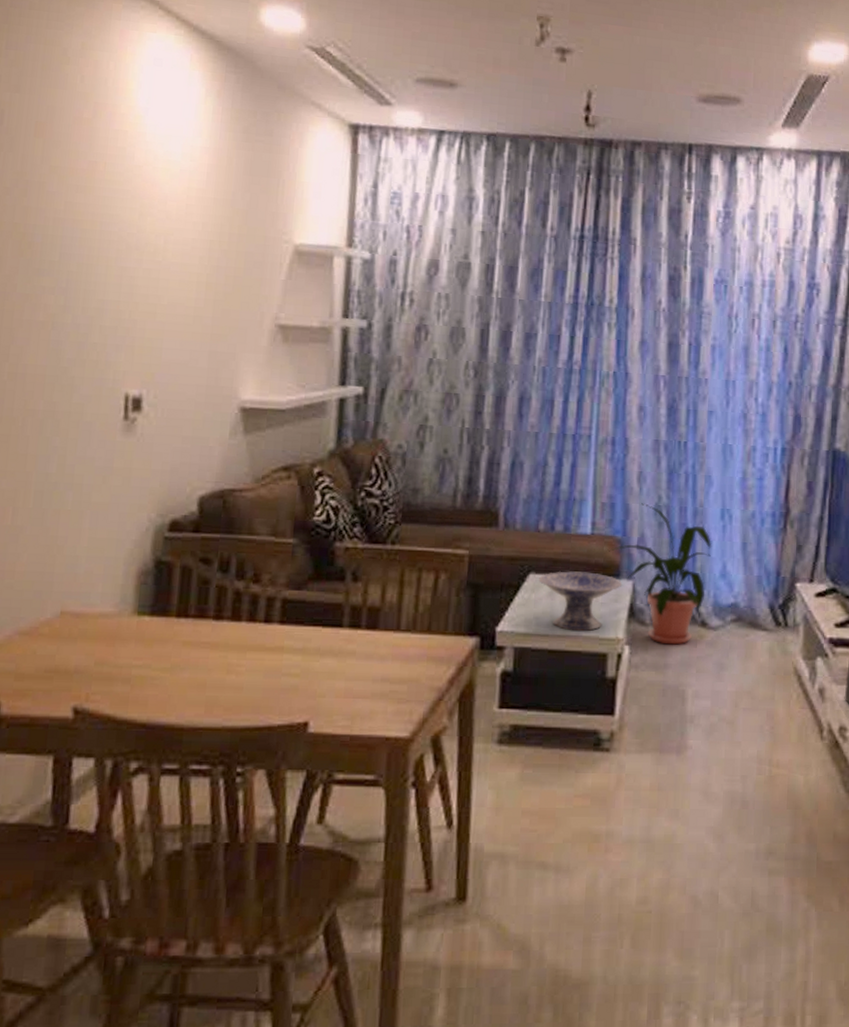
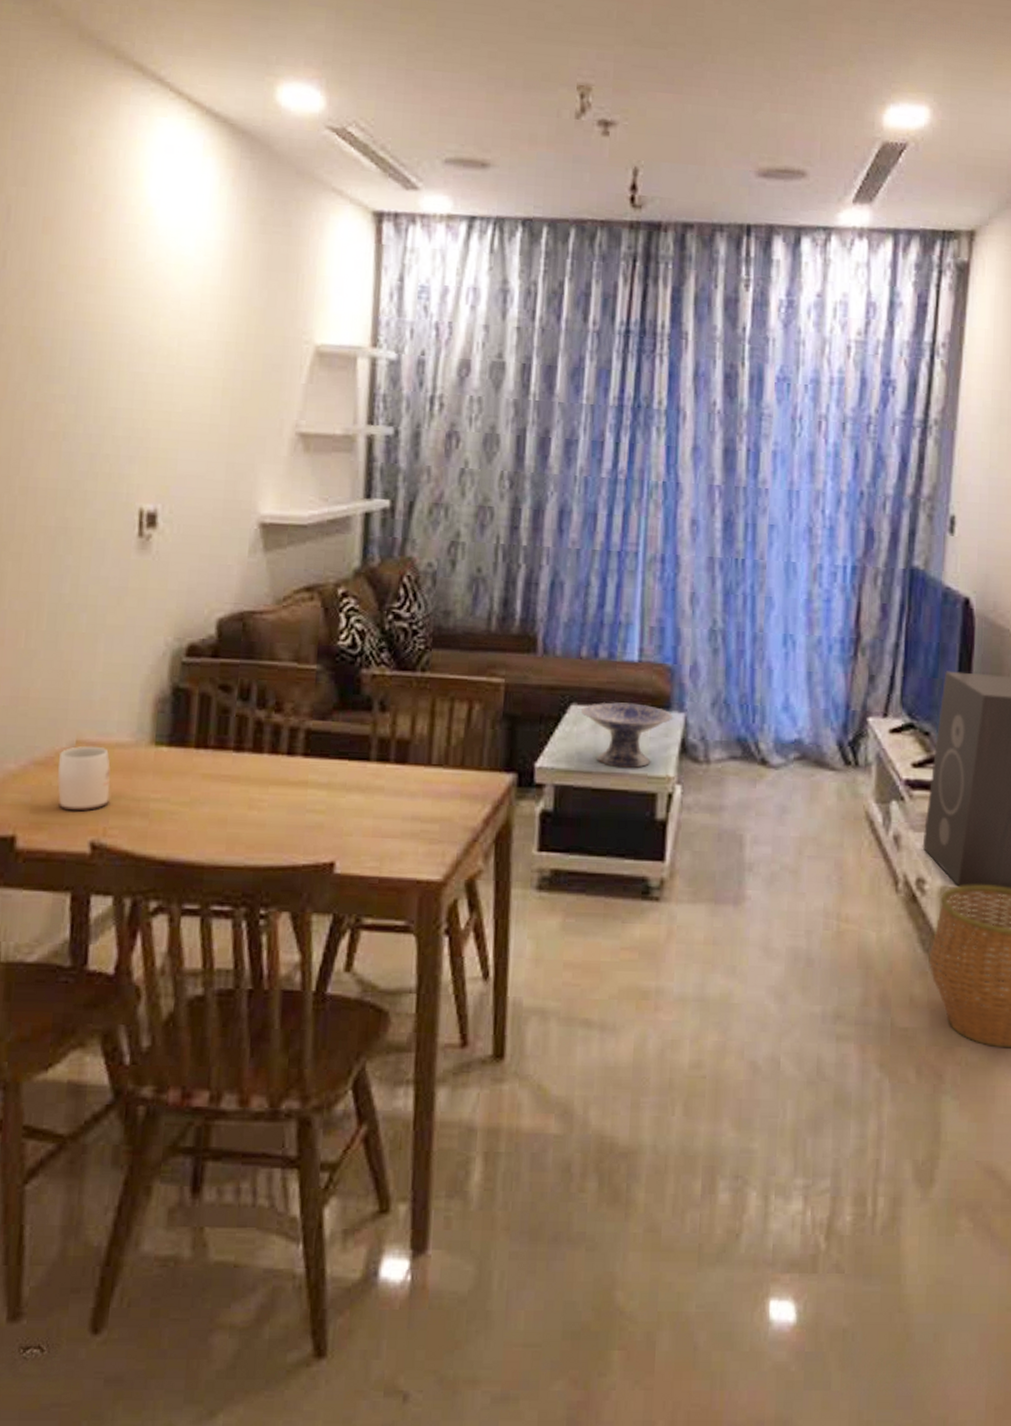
mug: none [40,616,95,678] -> present [56,746,111,812]
house plant: present [607,503,712,645] -> none [657,627,773,785]

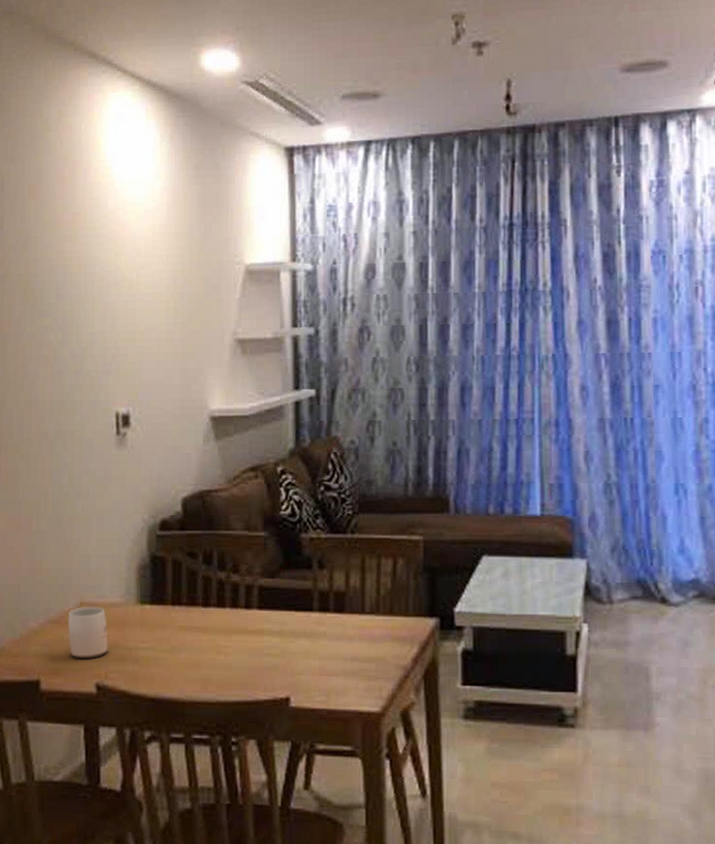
decorative bowl: present [581,702,672,768] -> none [492,552,575,610]

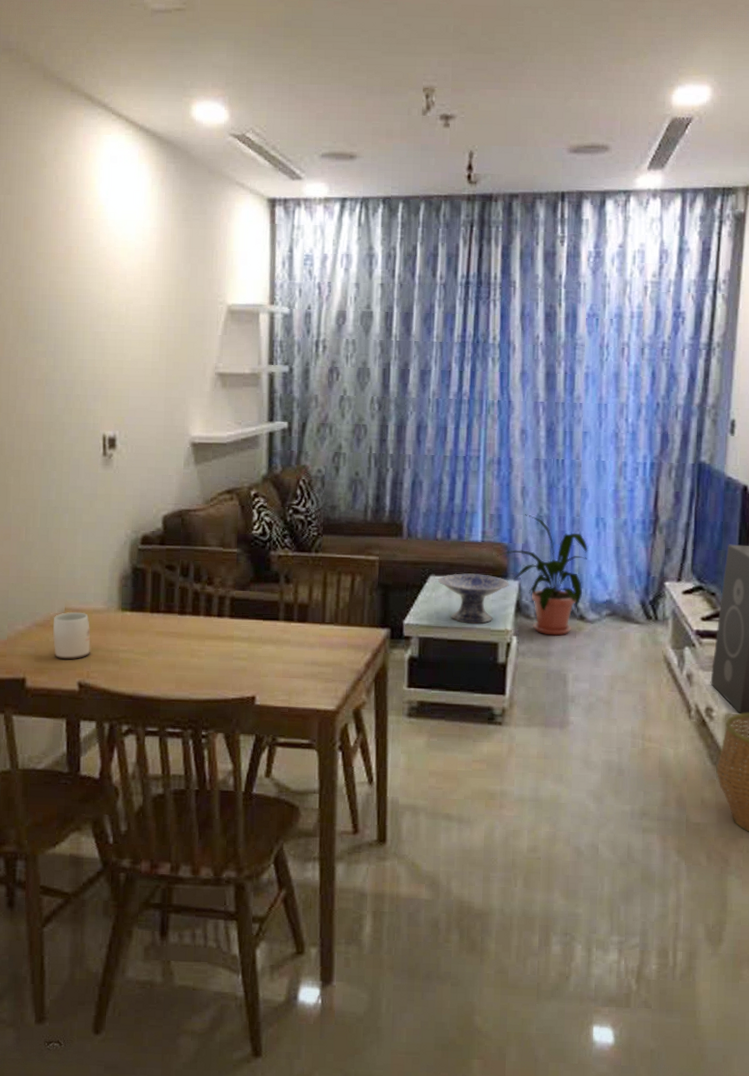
decorative bowl: none [492,552,575,610] -> present [438,573,509,624]
house plant: none [558,482,668,622] -> present [496,514,588,636]

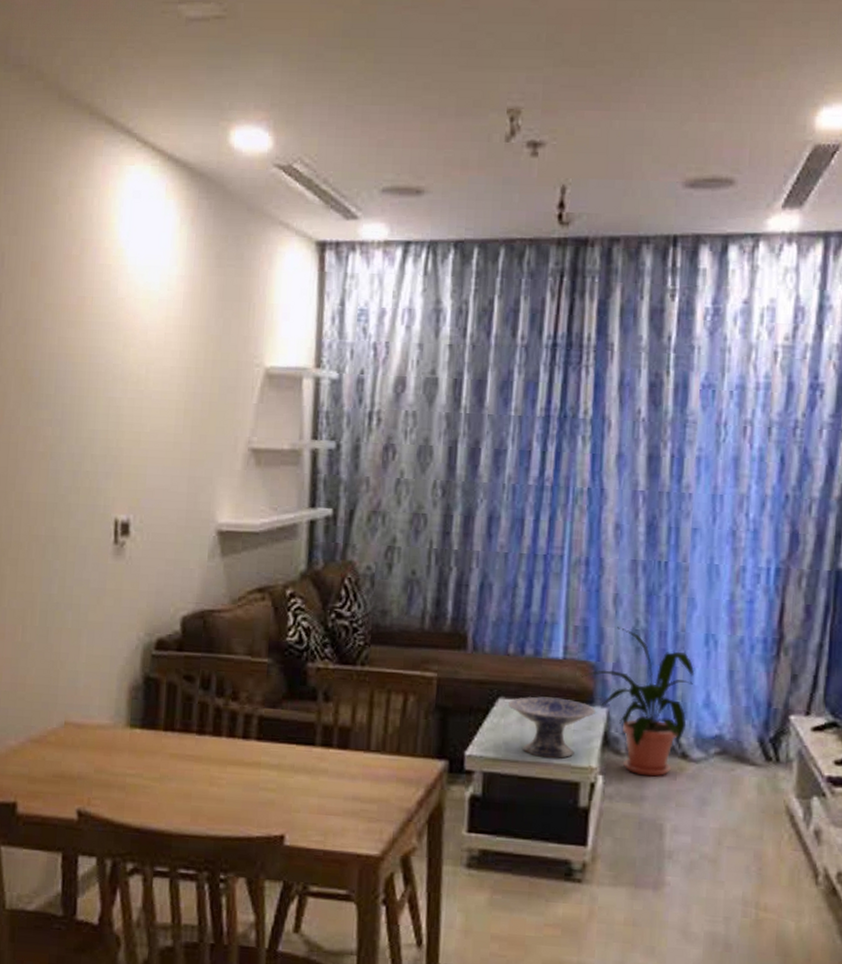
mug: present [52,612,91,660] -> none [49,726,94,783]

